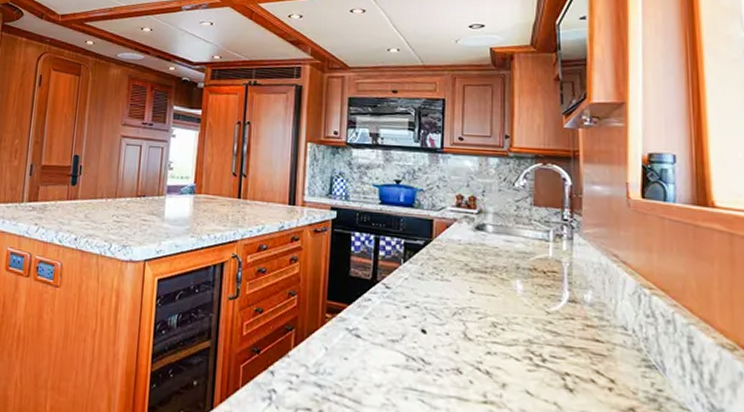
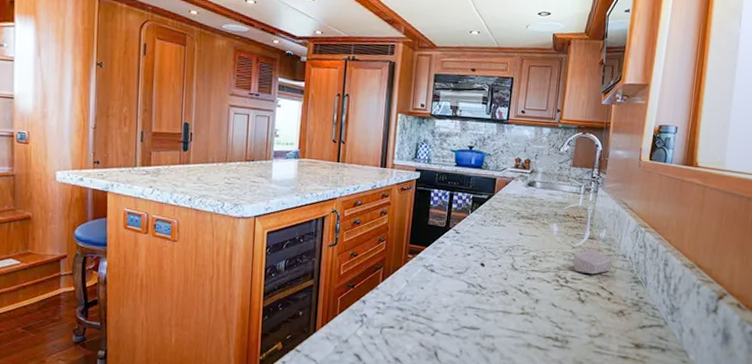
soap bar: none [549,315,609,352] -> present [573,248,613,275]

